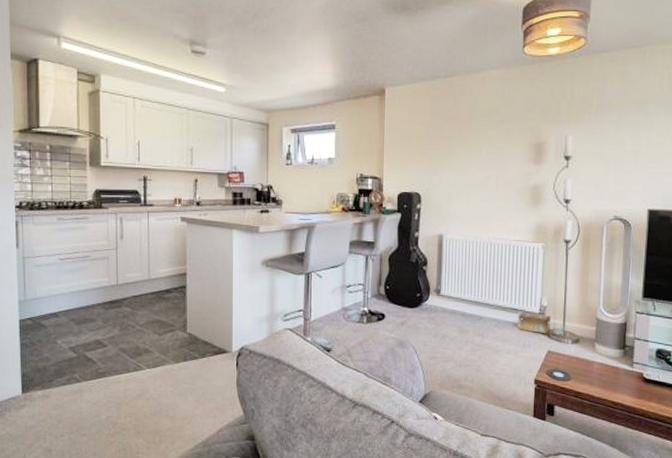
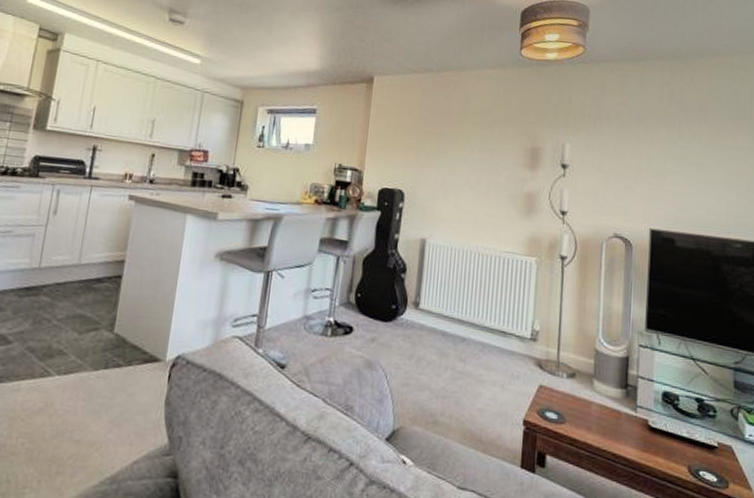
cardboard box: present [516,311,570,336] -> none [504,335,565,369]

